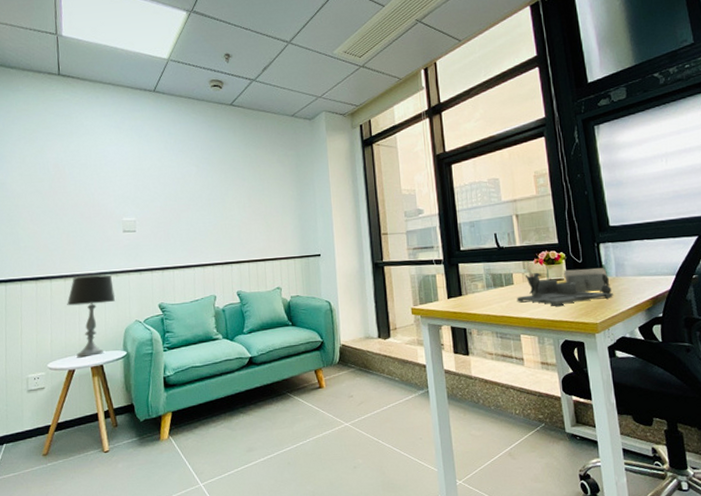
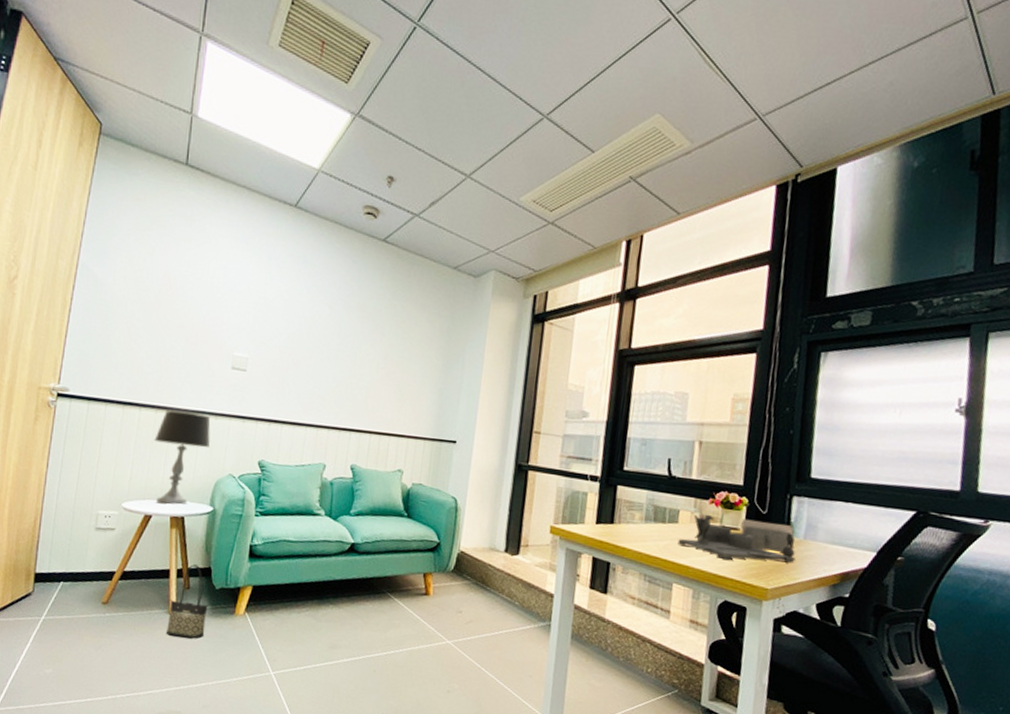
tote bag: none [102,404,137,471] -> present [167,564,208,639]

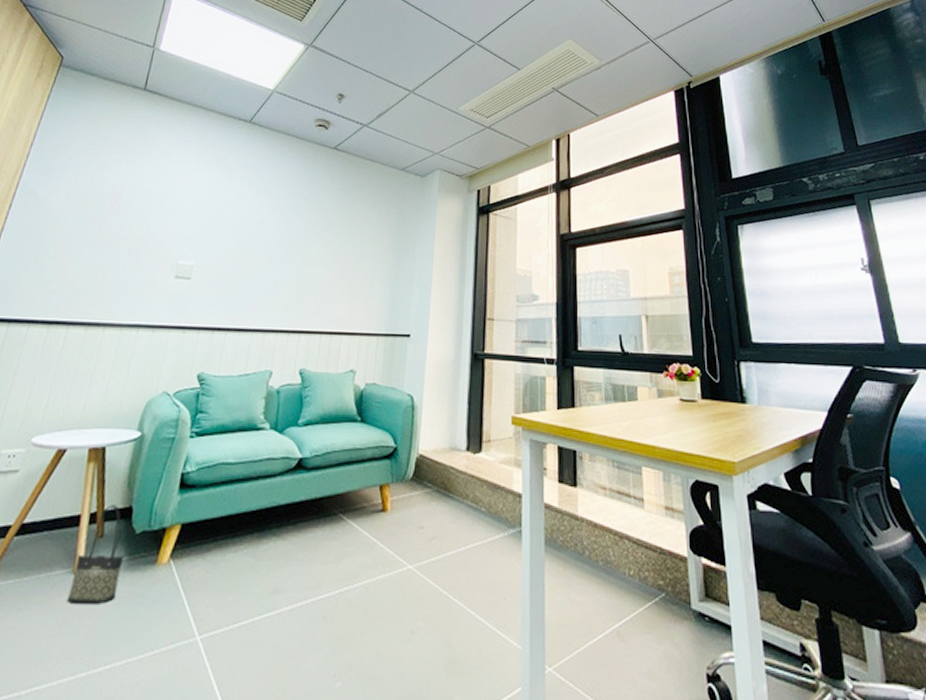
table lamp: present [154,410,210,505] -> none [74,326,147,434]
desk organizer: present [677,509,795,563] -> none [640,381,755,434]

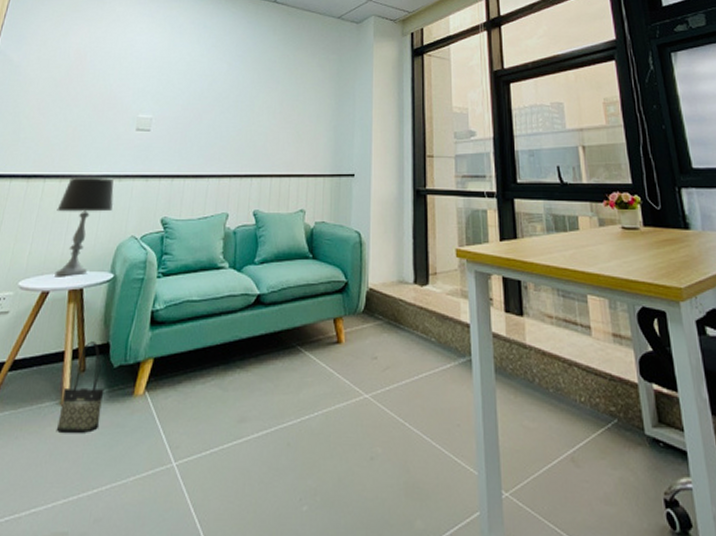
table lamp: none [74,326,147,434] -> present [55,178,114,277]

